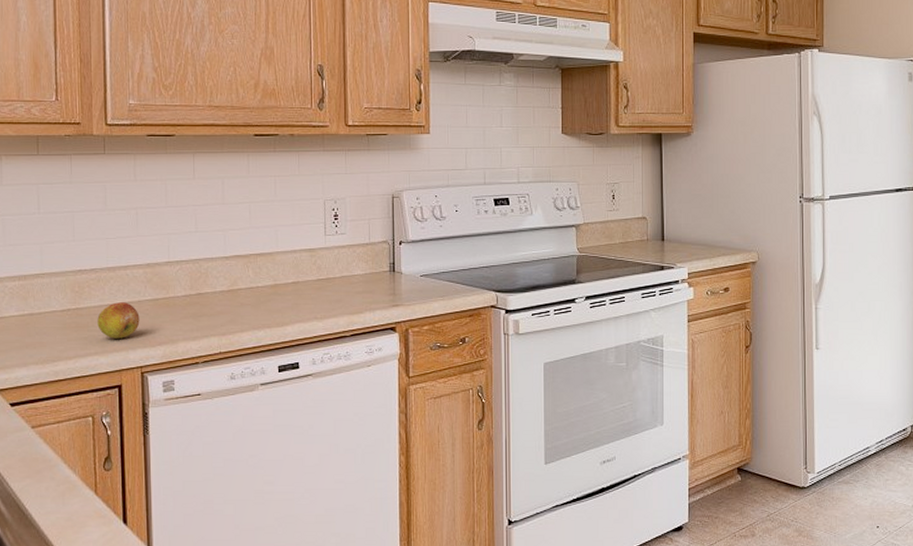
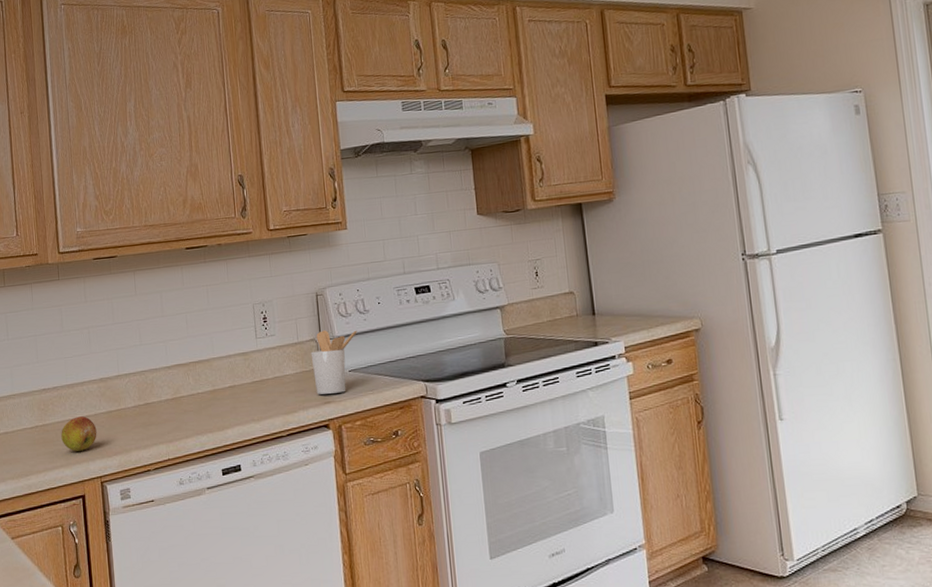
utensil holder: none [382,233,432,297] -> present [310,330,357,395]

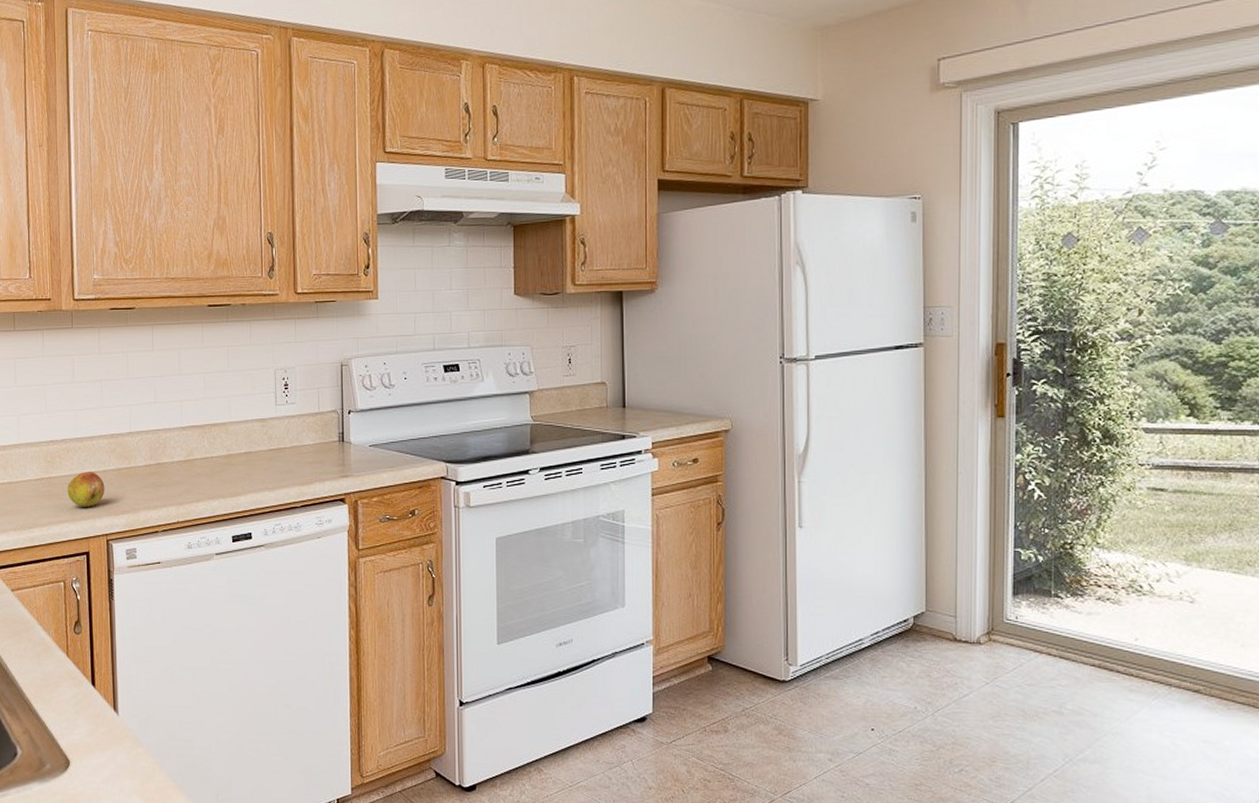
utensil holder: present [310,330,357,395] -> none [331,402,381,467]

